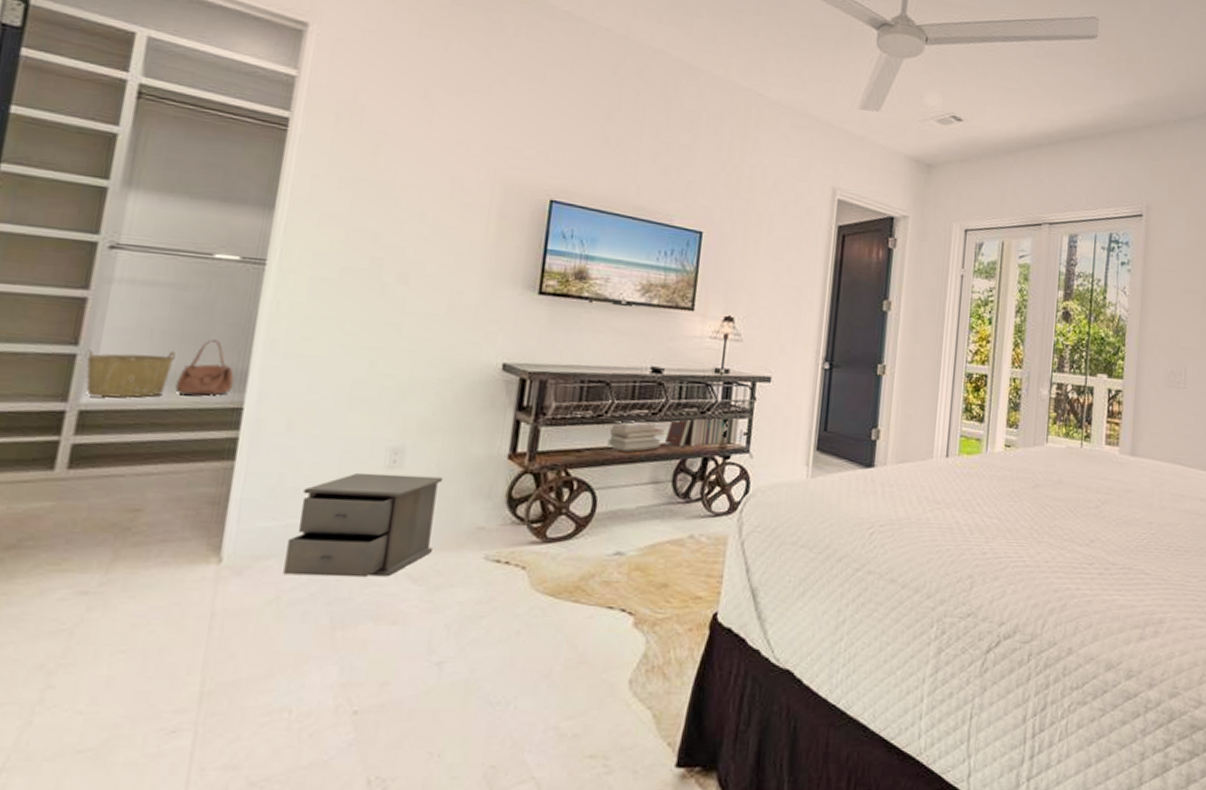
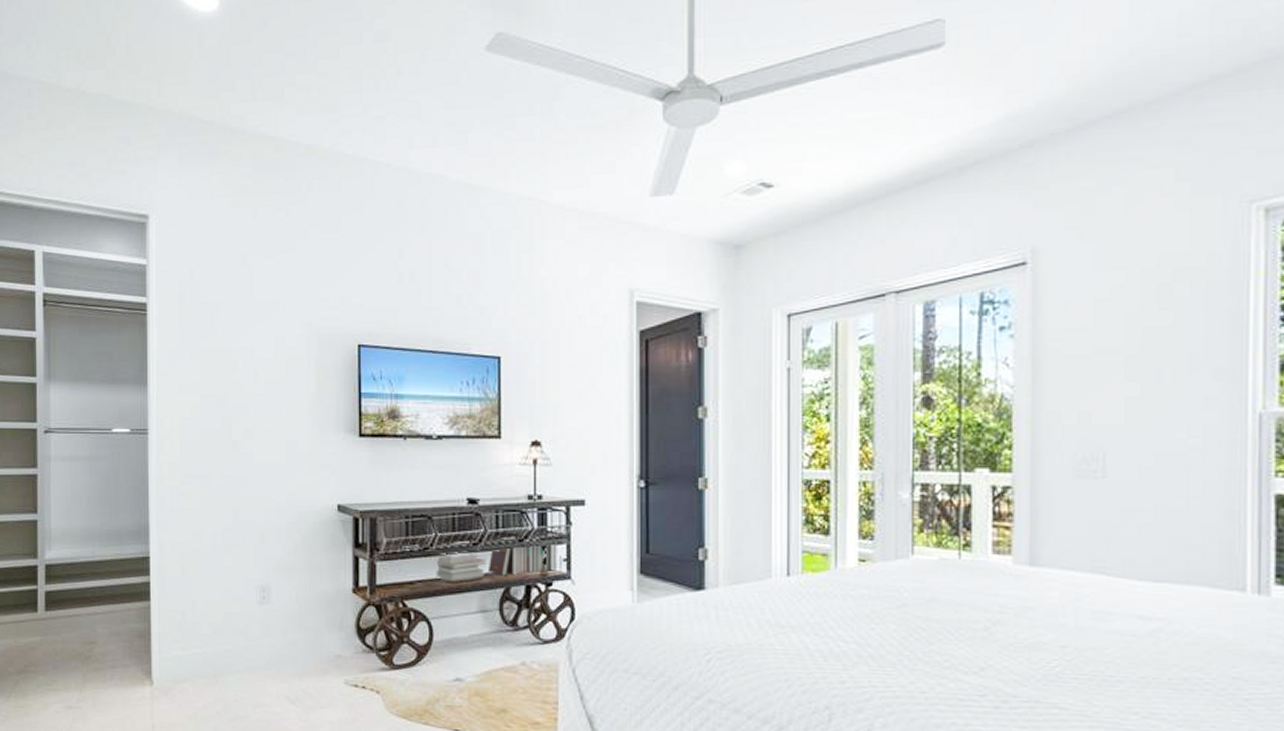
basket: present [85,349,176,398] -> none [43,513,99,553]
handbag: present [175,339,234,396] -> none [103,500,140,548]
nightstand: present [283,472,444,578] -> none [196,608,303,699]

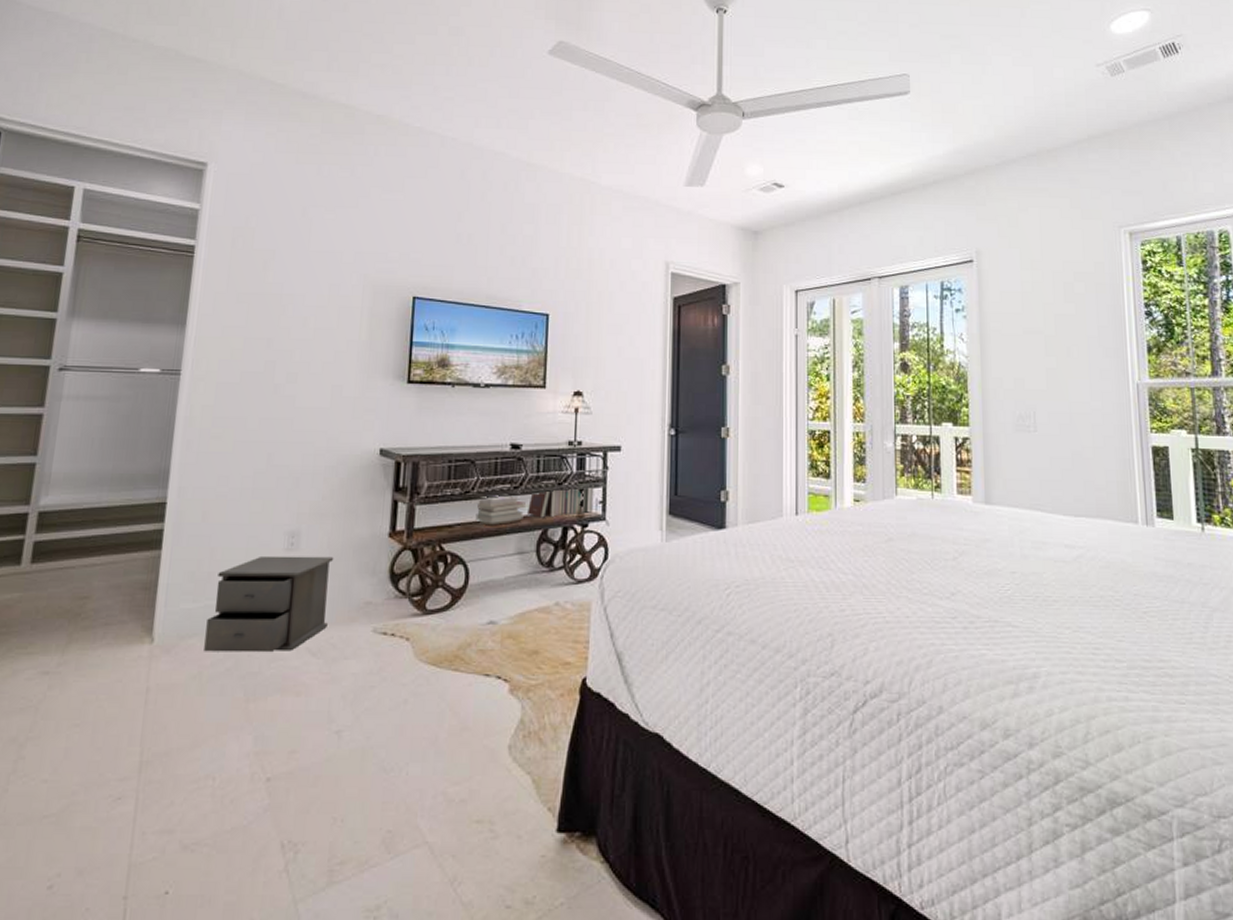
nightstand: none [196,608,303,699] -> present [204,555,334,653]

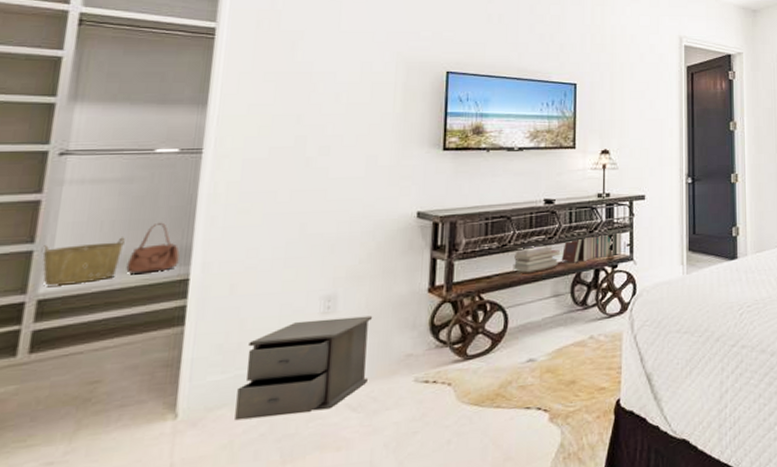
basket: none [42,455,112,499] -> present [41,237,125,286]
handbag: none [112,443,159,493] -> present [126,222,180,274]

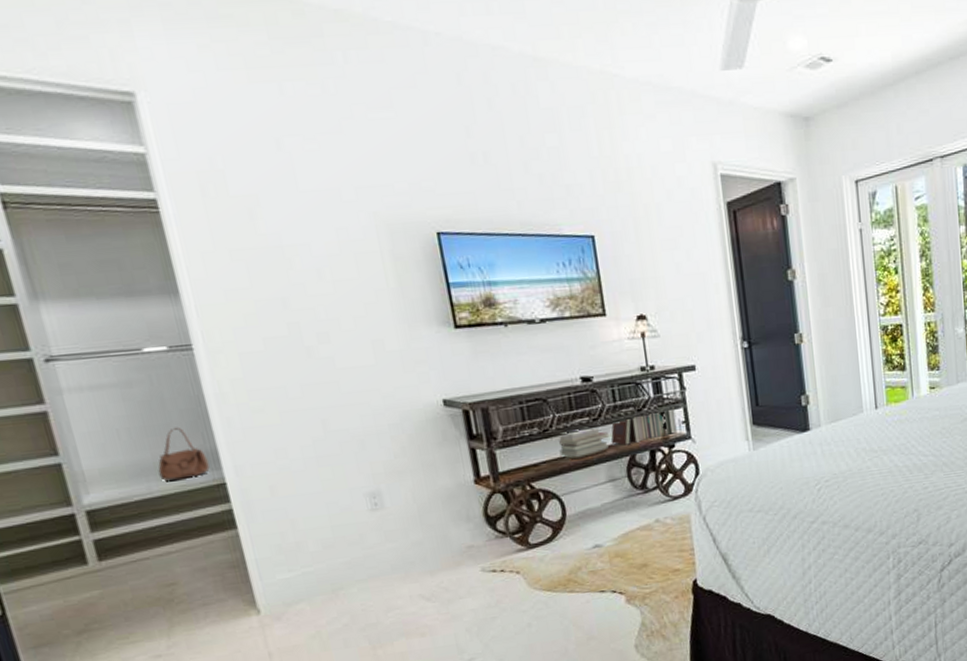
basket: present [41,237,125,286] -> none [68,444,151,497]
nightstand: present [235,315,373,421] -> none [306,510,435,614]

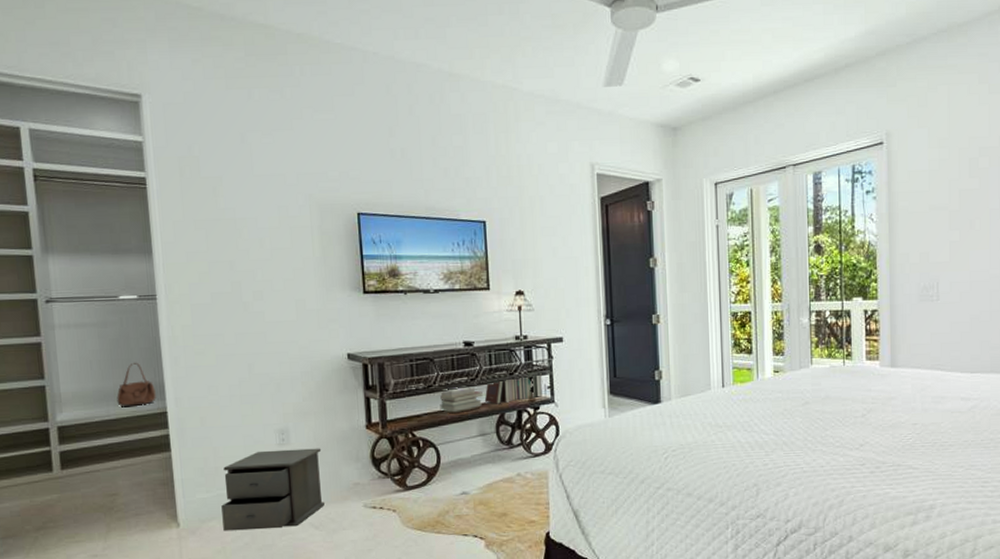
nightstand: none [306,510,435,614] -> present [221,448,324,531]

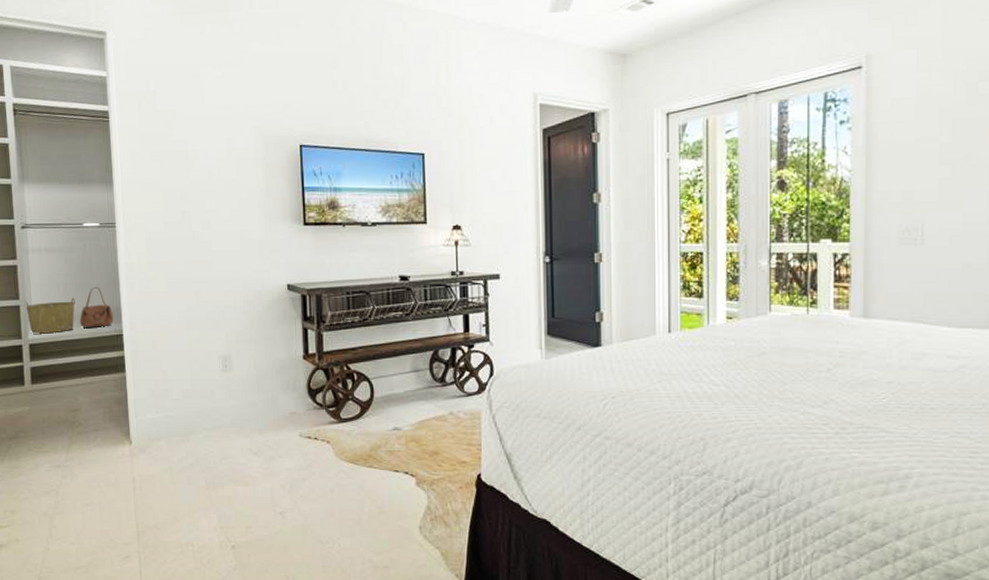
basket: none [51,375,111,415] -> present [24,297,75,334]
nightstand: present [221,448,324,531] -> none [169,376,263,452]
books: present [440,385,483,414] -> none [374,320,417,348]
books: present [484,363,543,404] -> none [418,300,478,341]

